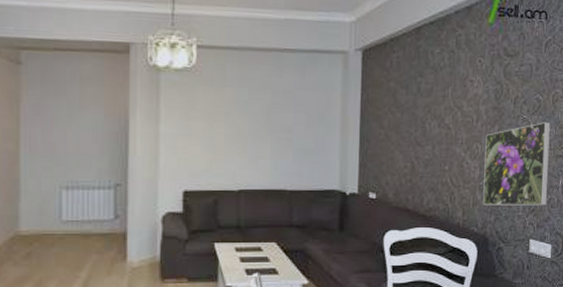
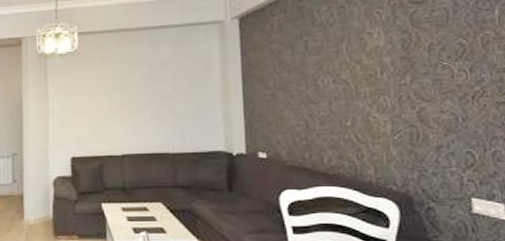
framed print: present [483,122,551,206] -> none [395,67,491,161]

